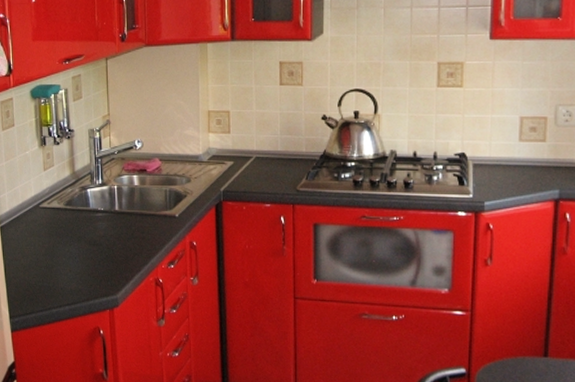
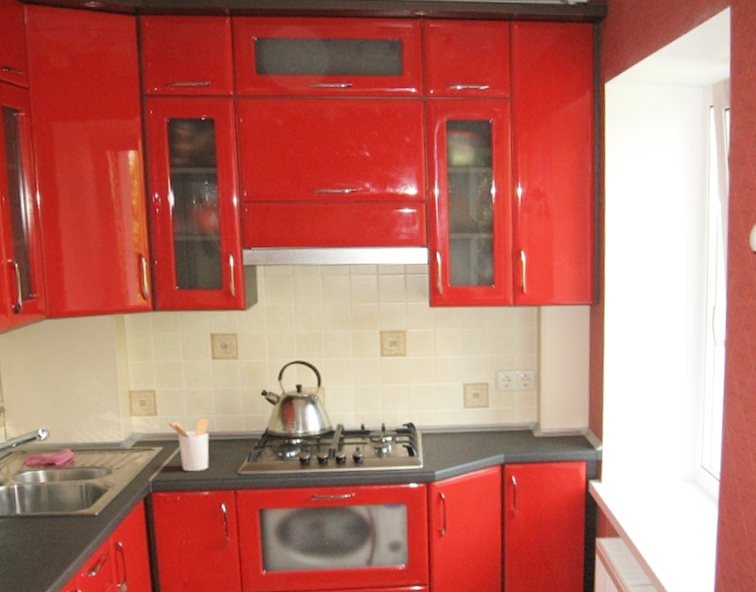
utensil holder: none [238,138,273,186] -> present [167,418,209,472]

